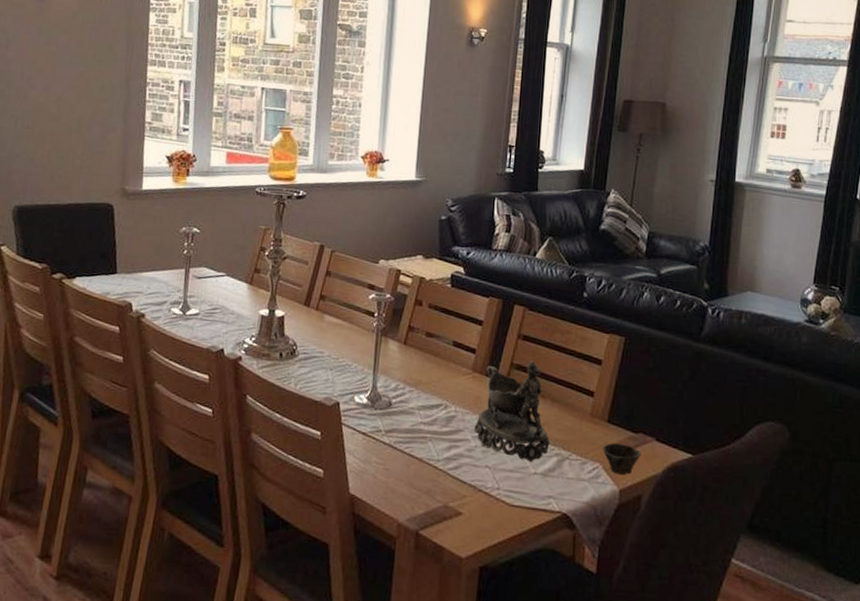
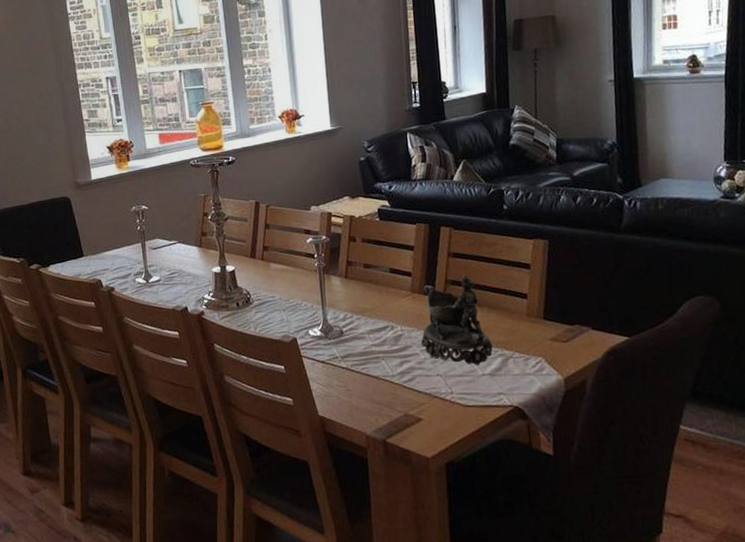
cup: present [602,443,641,475] -> none [542,337,580,365]

